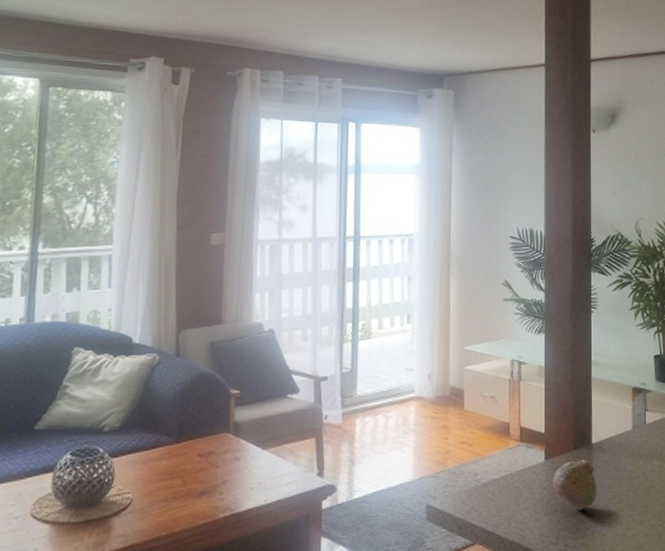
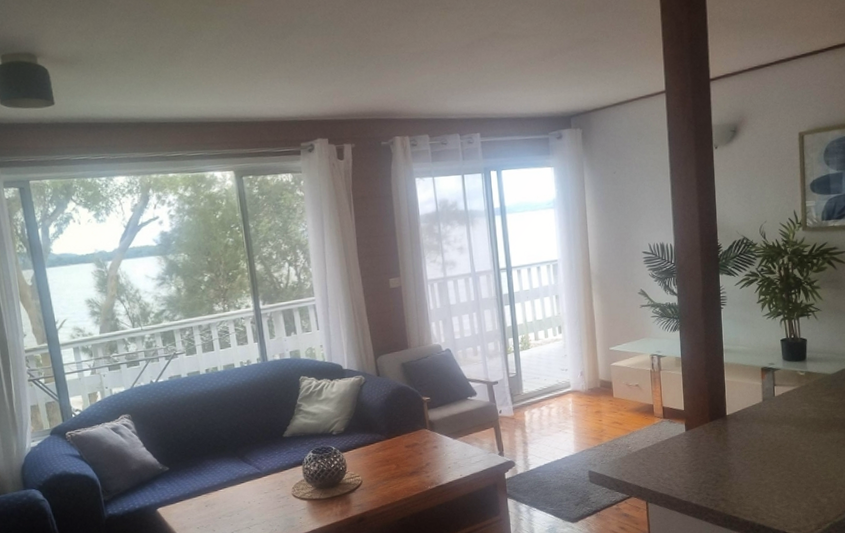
fruit: present [552,460,598,510] -> none [693,429,733,468]

